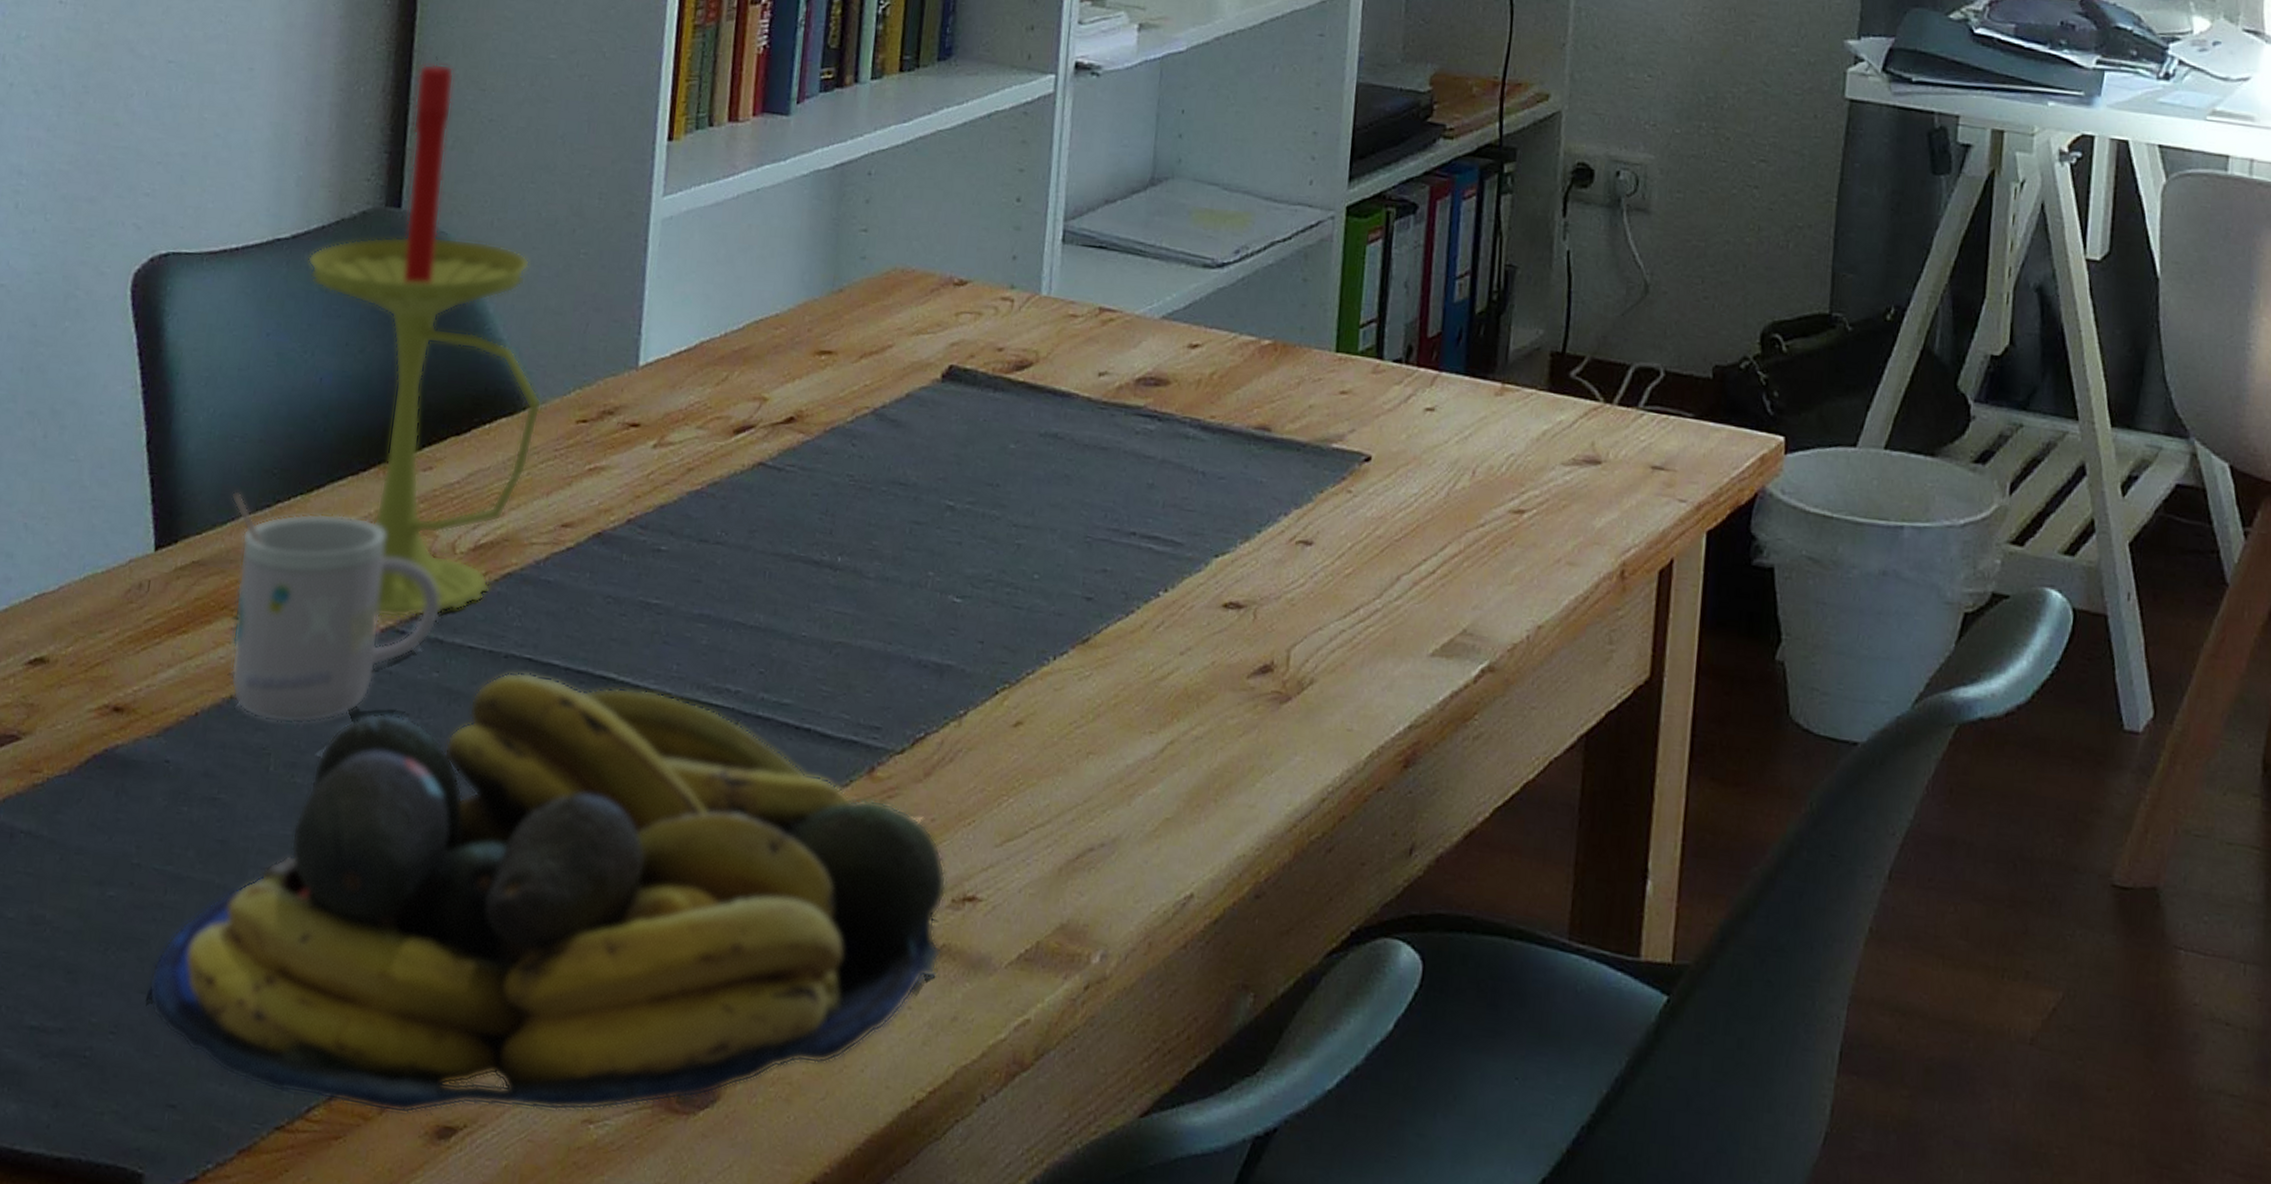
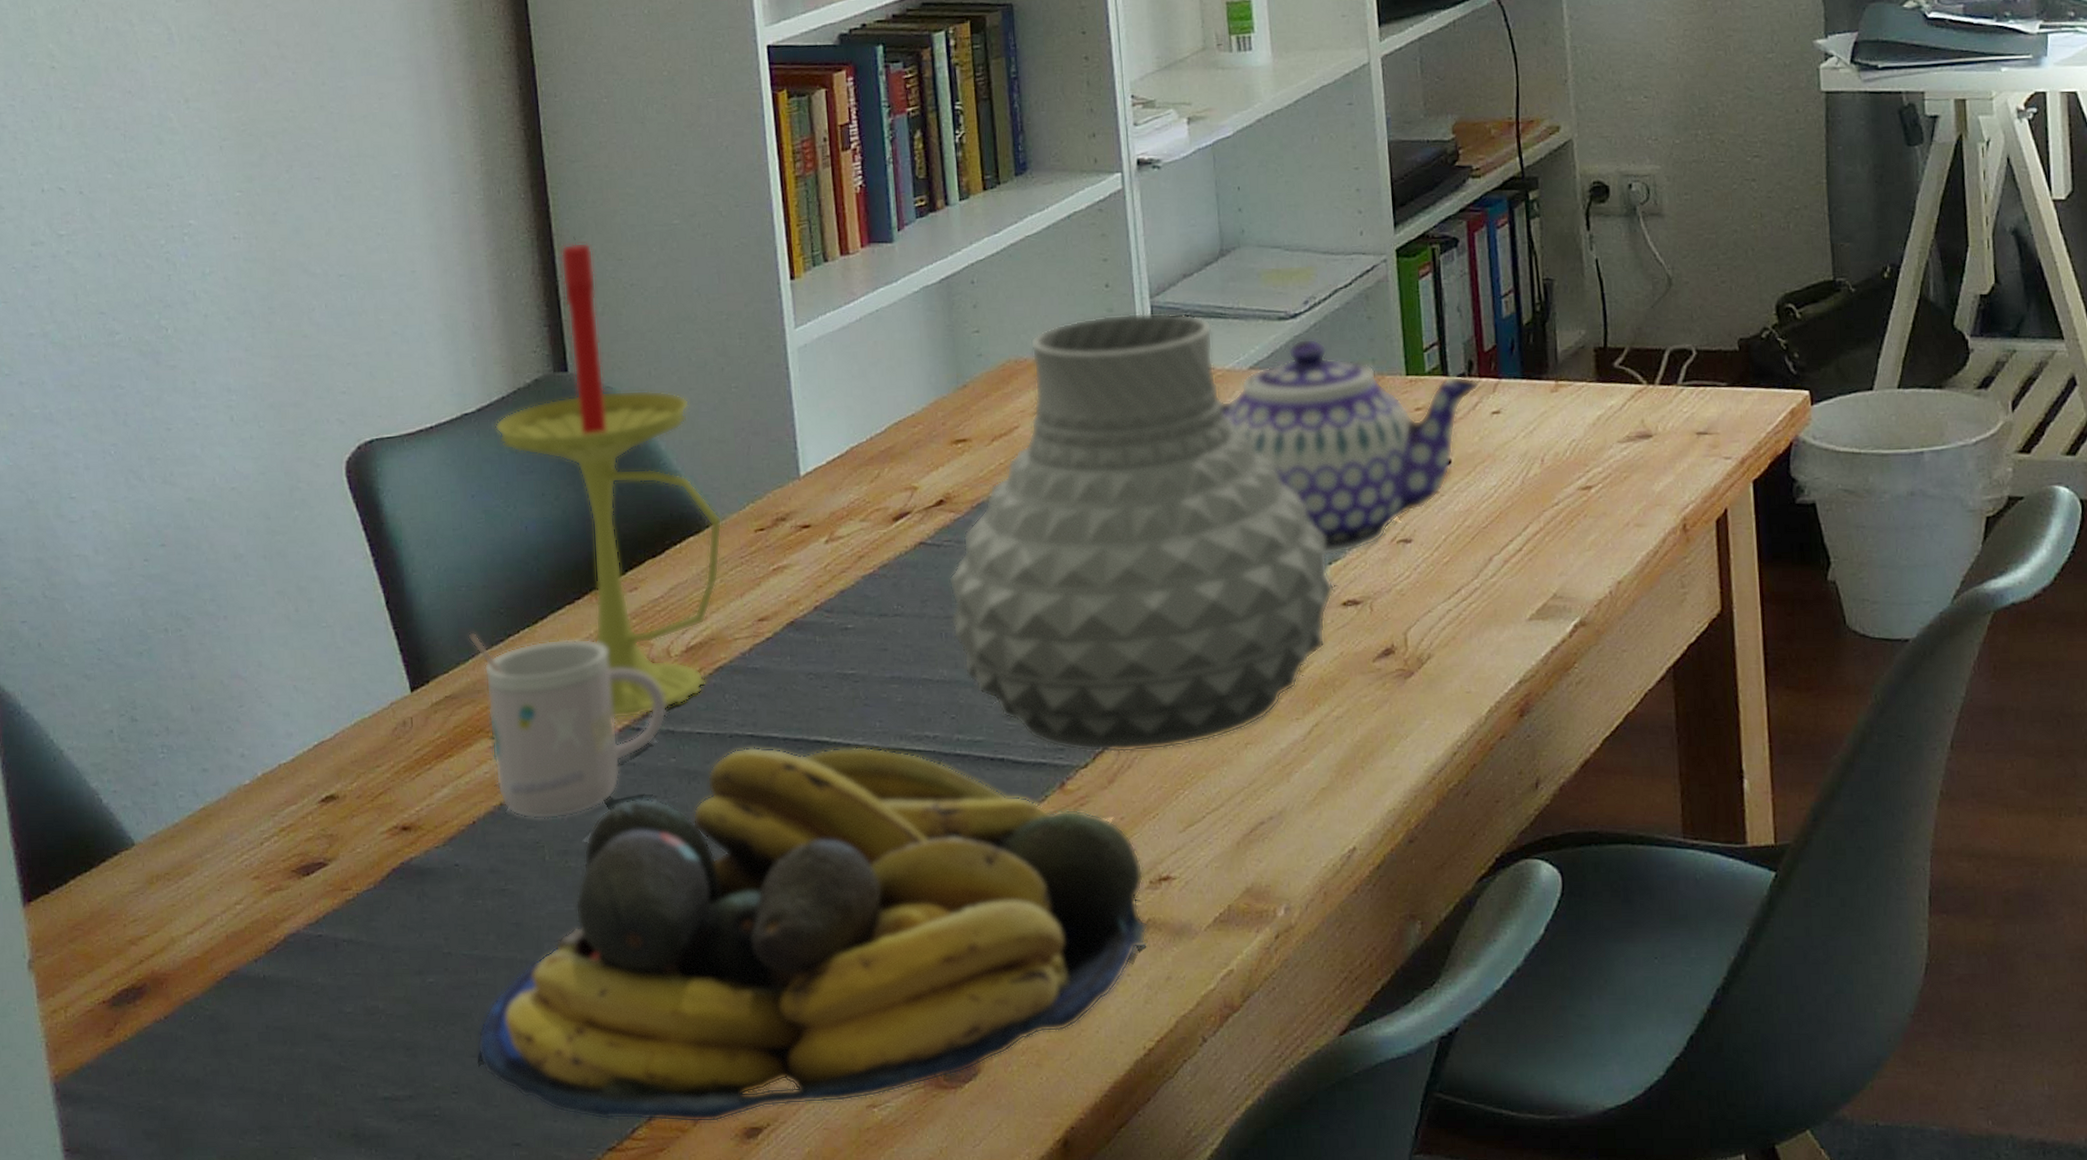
vase: none [777,233,1218,746] -> present [948,312,1335,753]
teapot: none [1123,292,1416,548] -> present [1221,338,1479,557]

